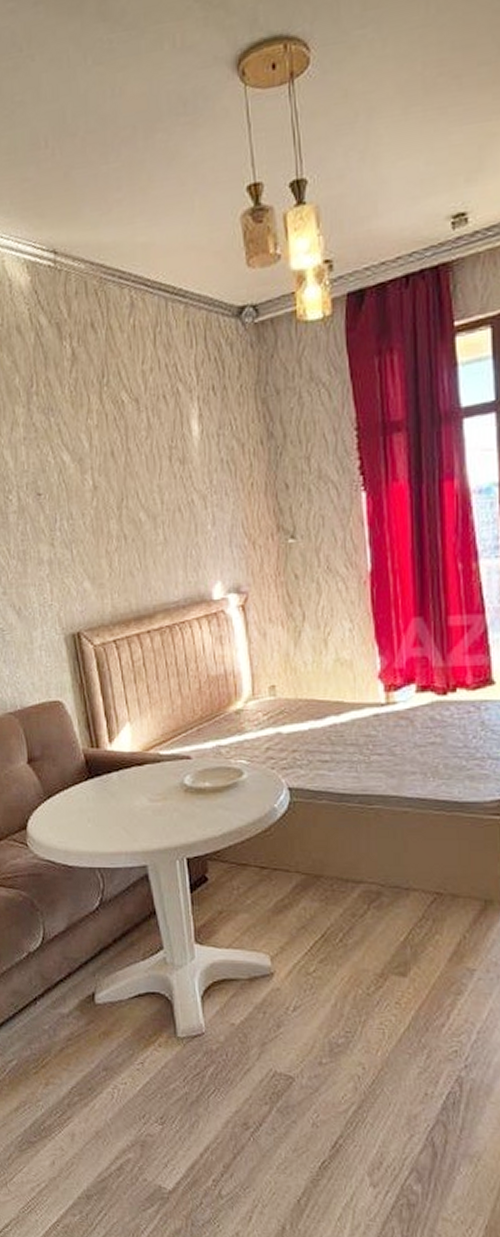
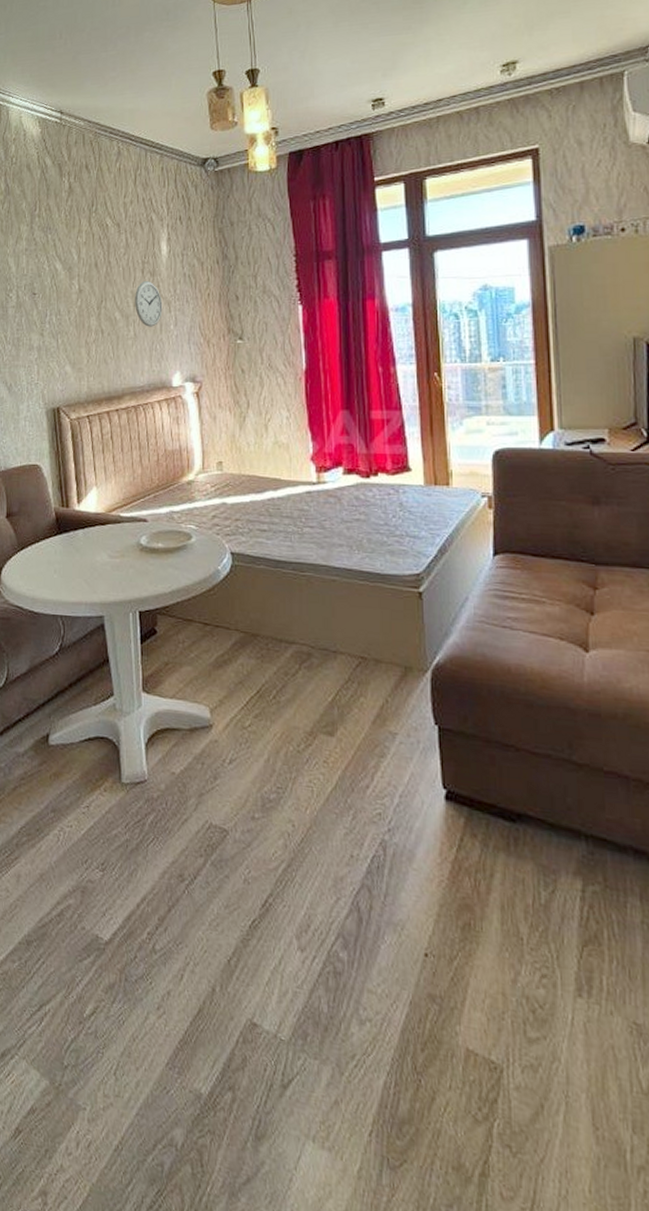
wall clock: none [162,471,197,529] -> present [135,281,163,327]

